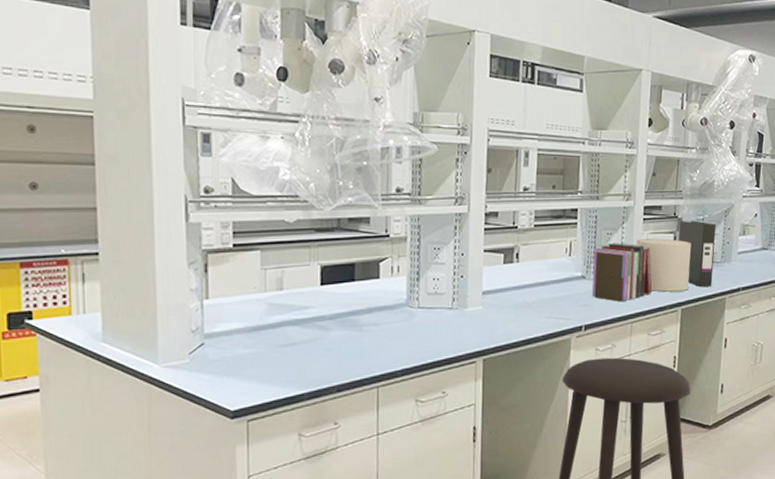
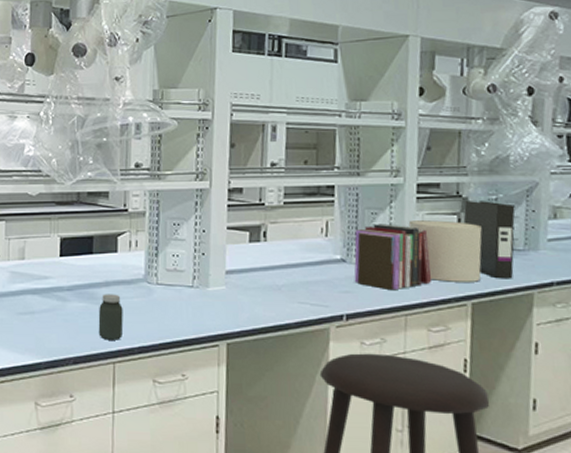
jar: none [361,319,387,366] -> present [98,294,124,340]

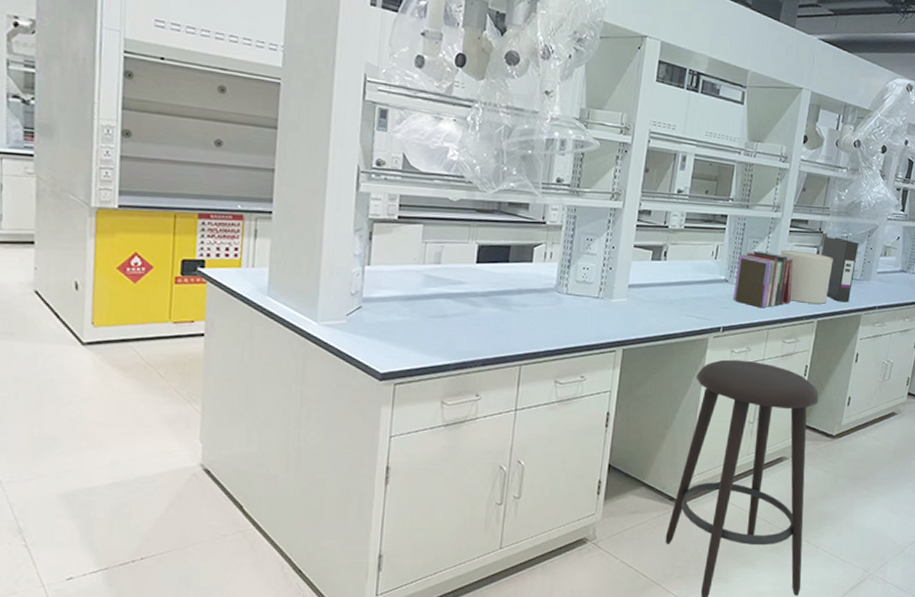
jar: present [98,294,124,340] -> none [508,301,533,344]

